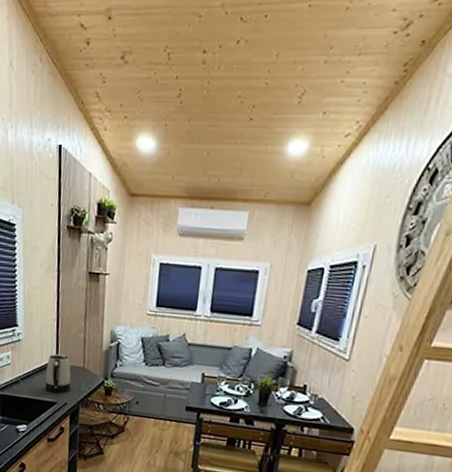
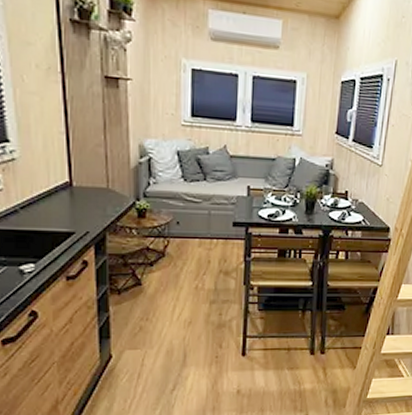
kettle: present [45,353,71,393] -> none [57,173,93,220]

